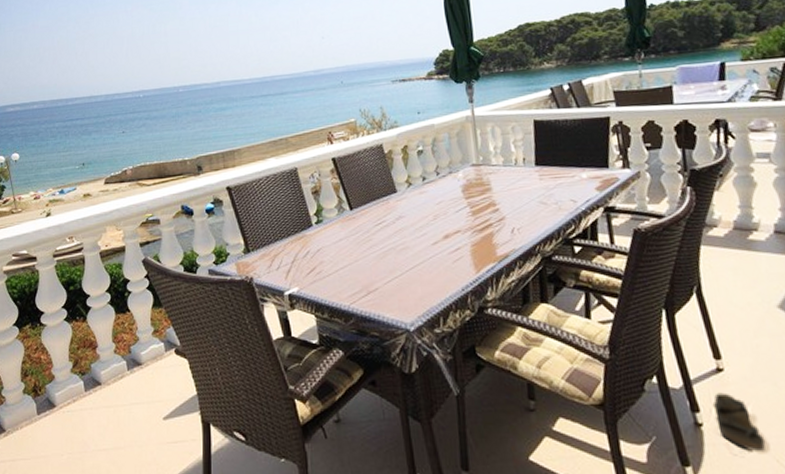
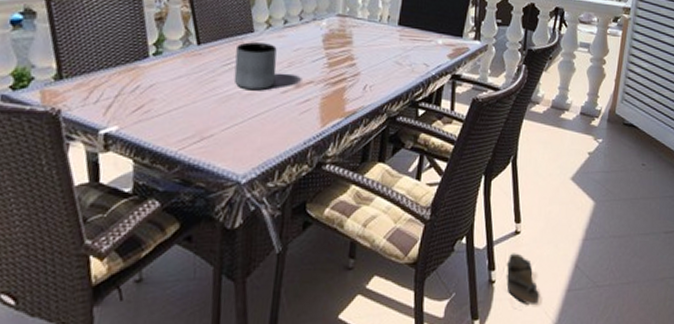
planter: none [384,200,425,245] -> present [233,42,277,91]

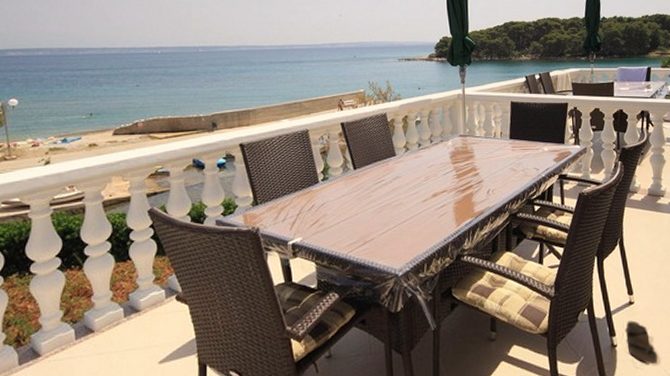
planter: present [233,42,277,91] -> none [384,163,417,202]

